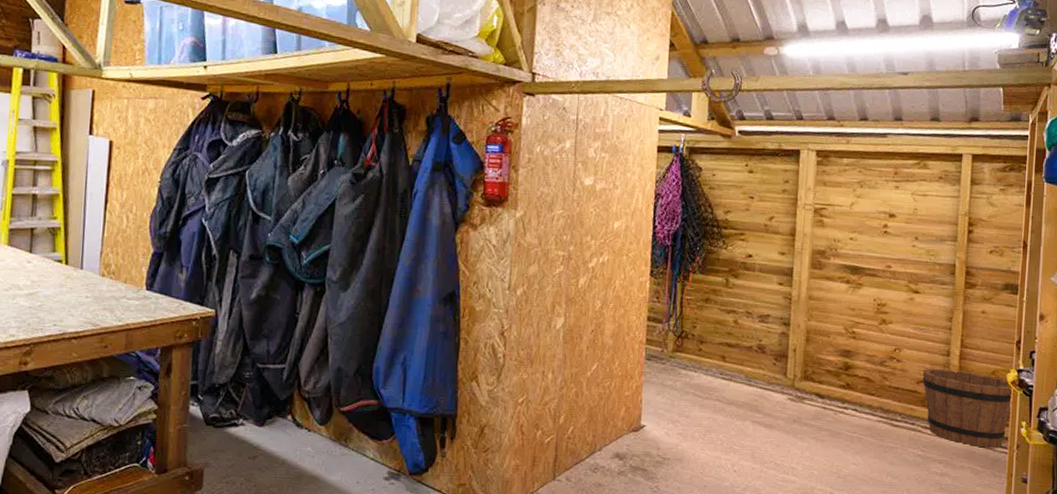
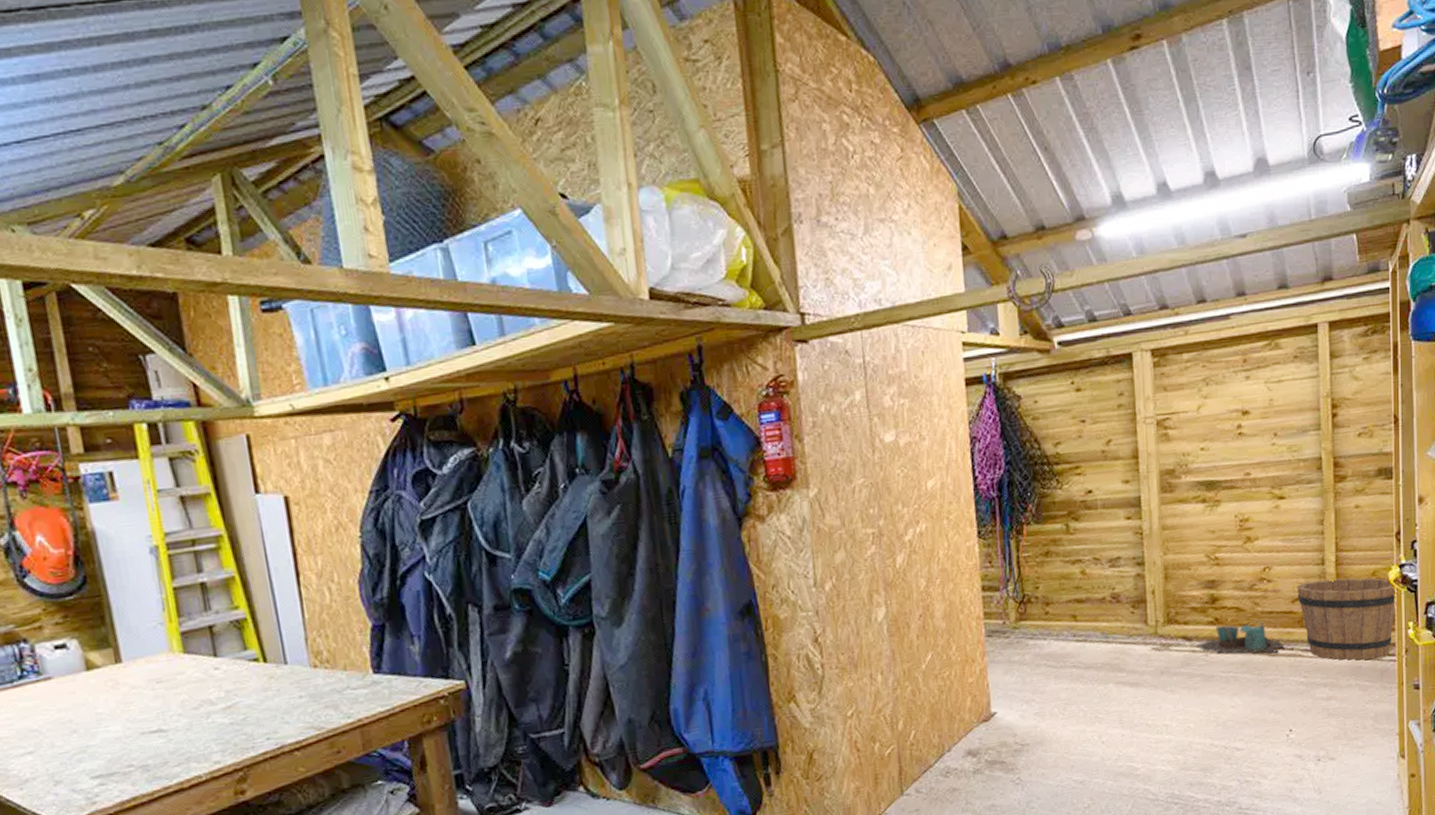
watering can: none [828,390,906,424] -> present [1196,619,1284,654]

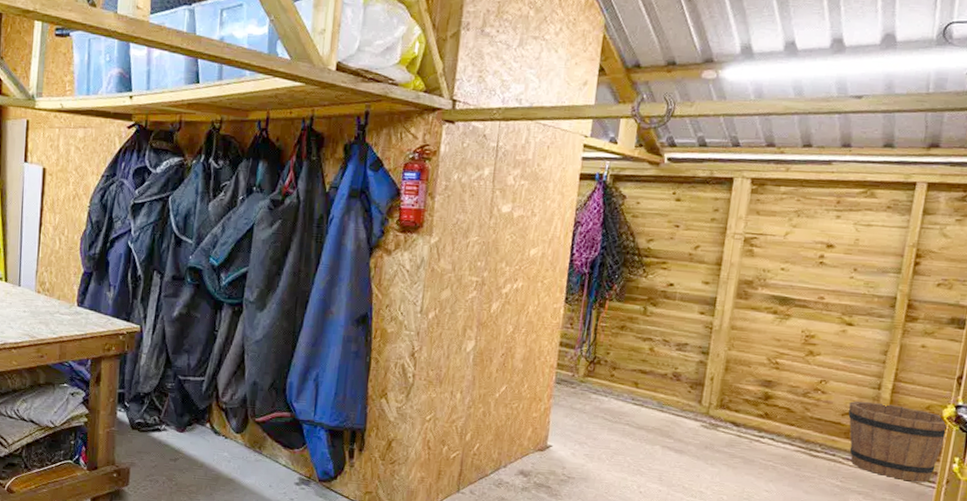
watering can: present [1196,619,1284,654] -> none [743,419,827,455]

